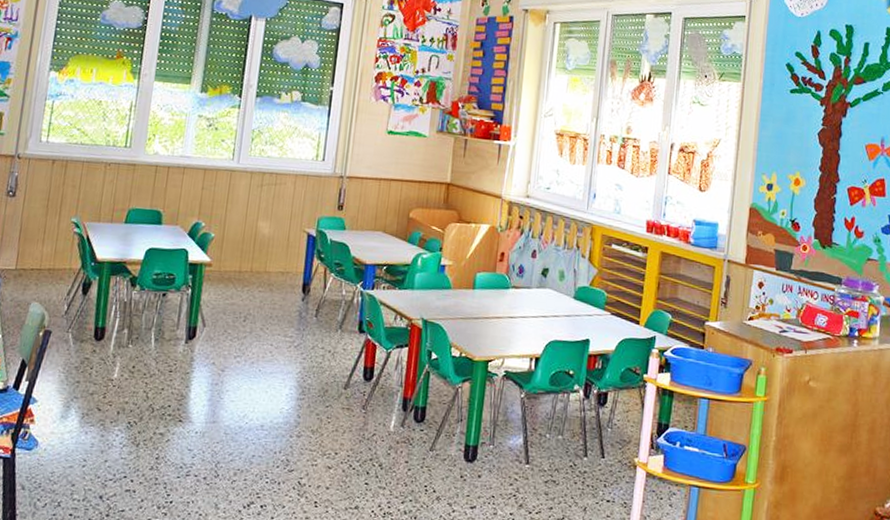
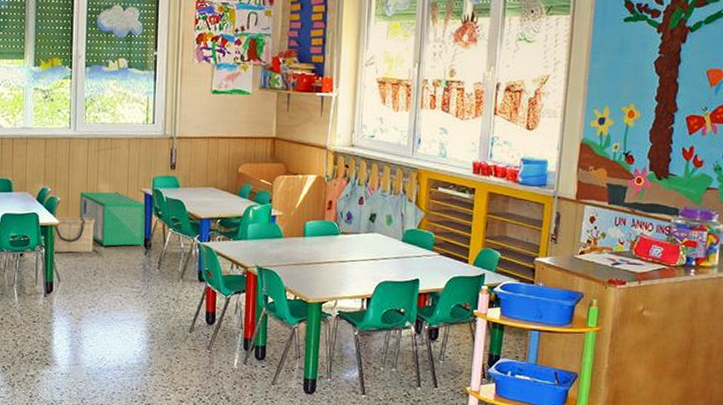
basket: none [202,254,251,296] -> present [54,216,95,253]
storage bin: none [234,229,307,291] -> present [79,191,145,246]

